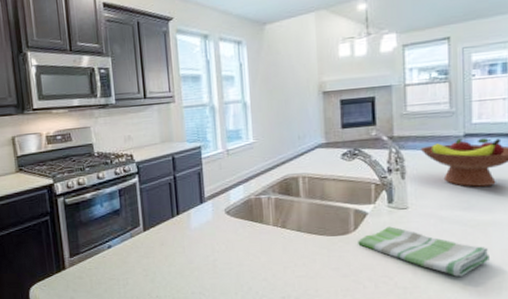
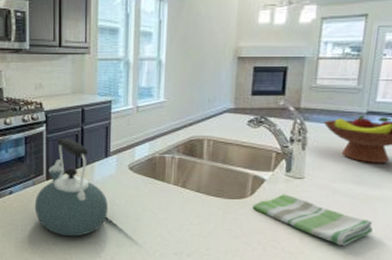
kettle: none [134,187,209,288] -> present [34,138,108,237]

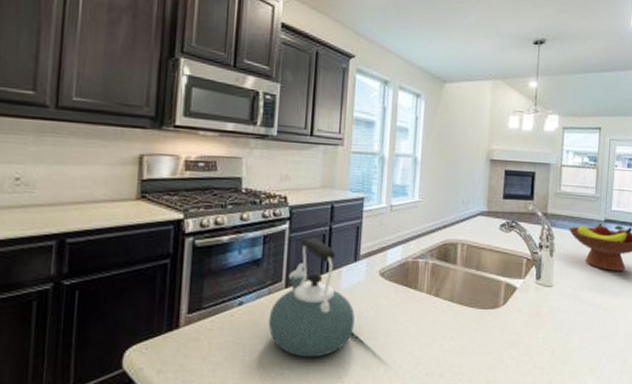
dish towel: present [253,194,373,246] -> none [505,303,615,358]

